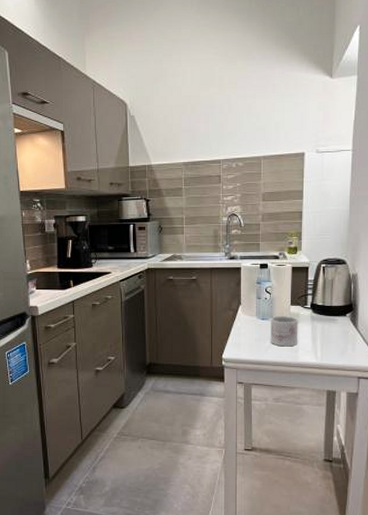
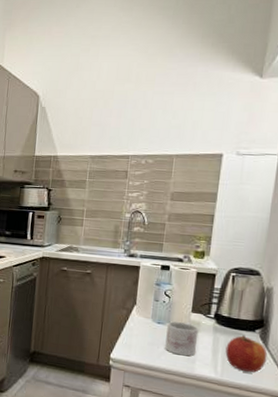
apple: none [323,320,358,354] -> present [225,334,268,373]

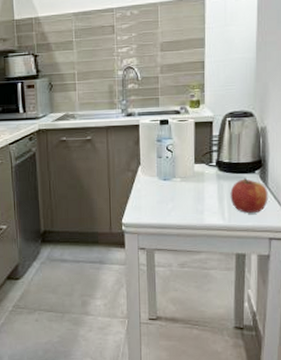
mug: present [165,321,199,356] -> none [173,174,204,209]

